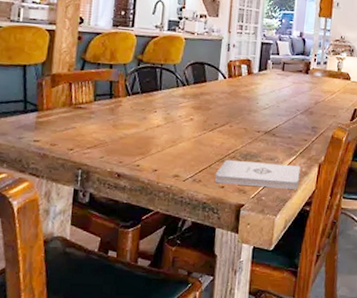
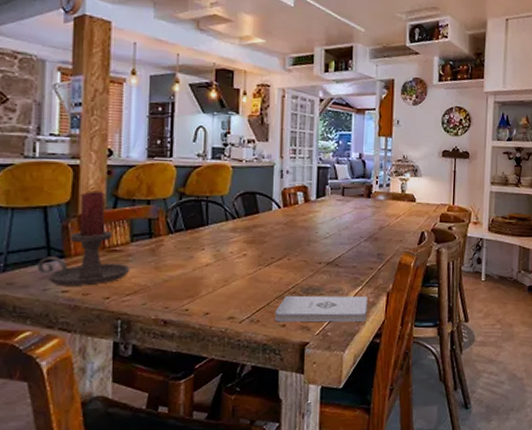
candle holder: none [14,53,92,138] -> present [36,190,130,286]

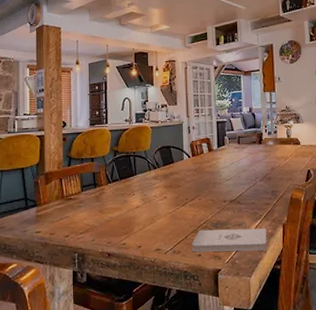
candle holder: present [36,190,130,286] -> none [18,153,82,228]

